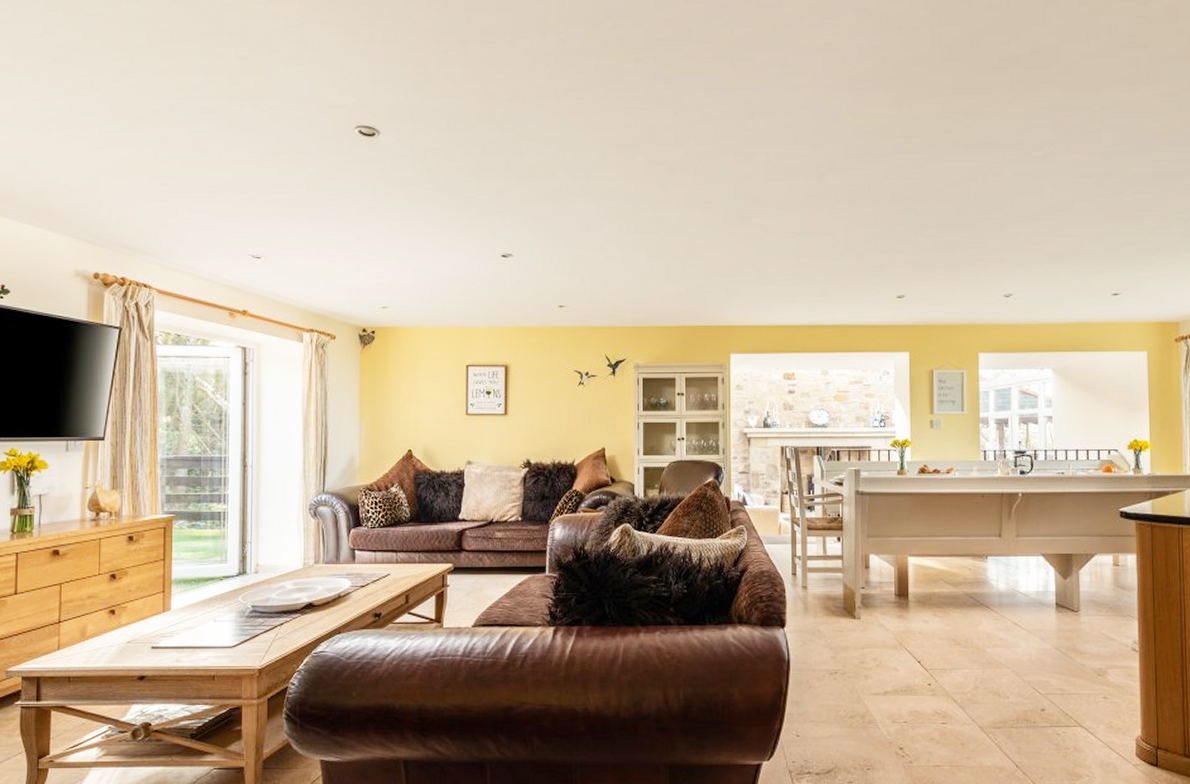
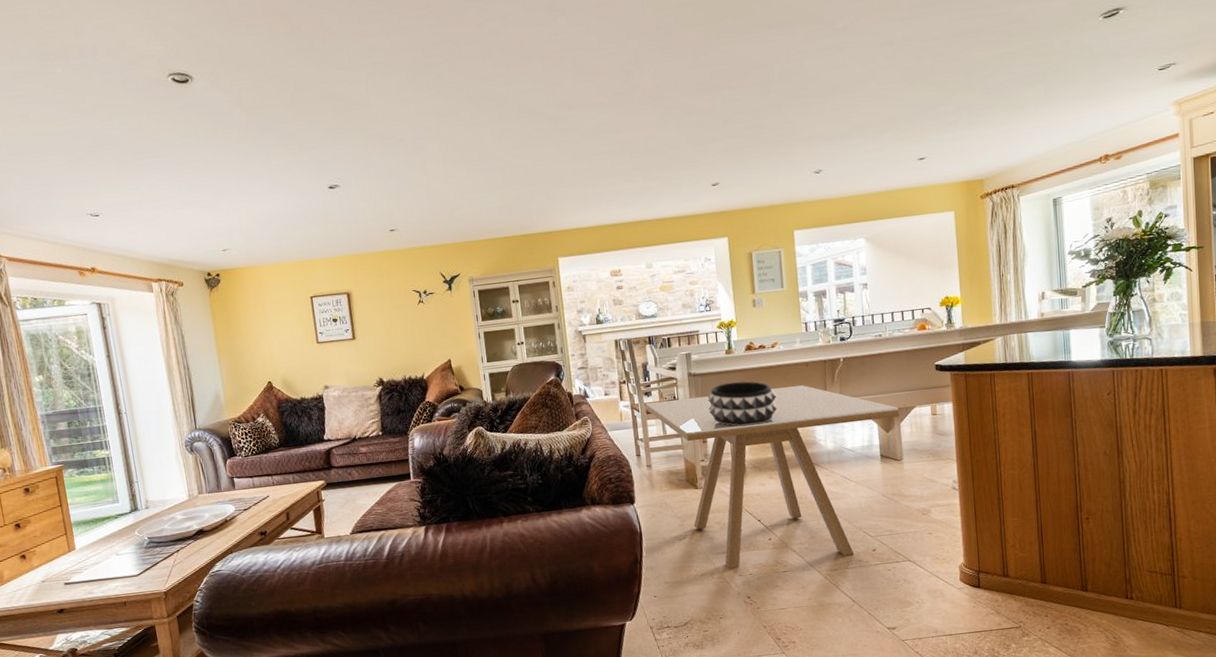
dining table: none [807,517,1079,713] -> present [646,385,899,569]
decorative bowl: none [874,505,948,555] -> present [708,381,777,426]

